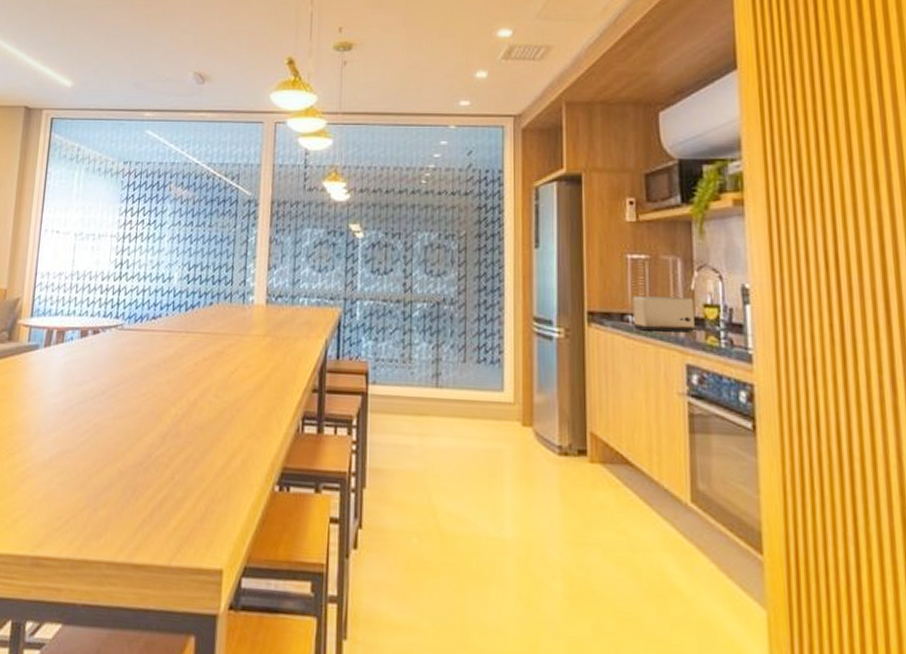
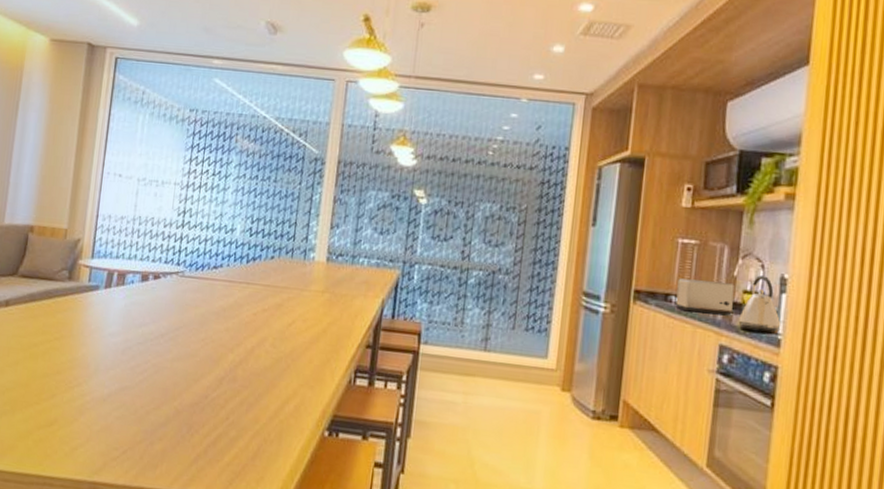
kettle: none [703,287,750,351] -> present [738,275,781,335]

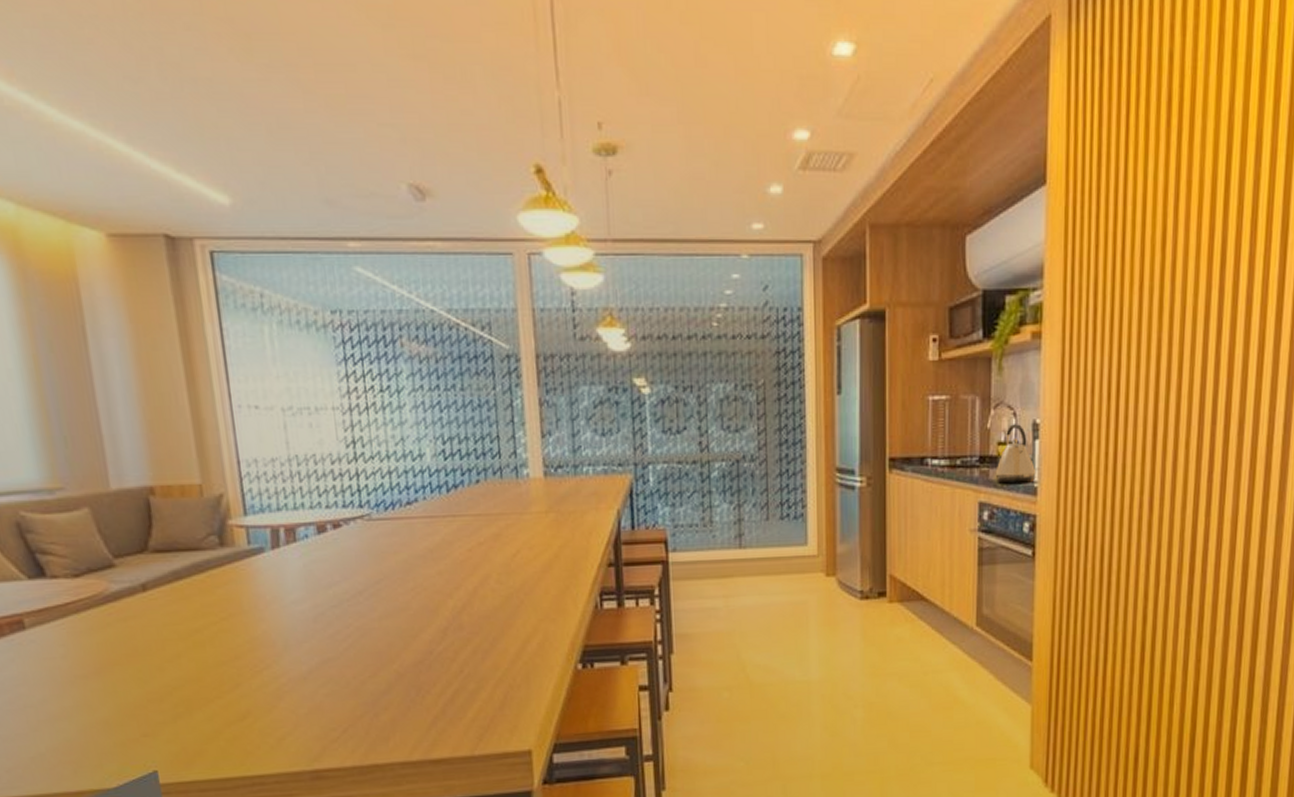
toaster: present [676,278,735,316] -> none [932,436,989,473]

